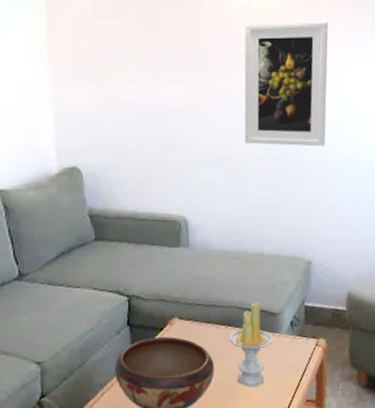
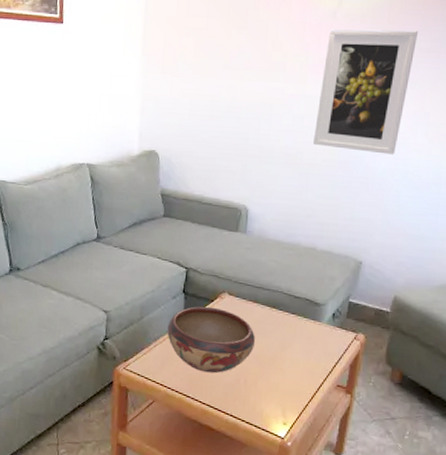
candle: present [229,302,273,387] -> none [272,290,313,365]

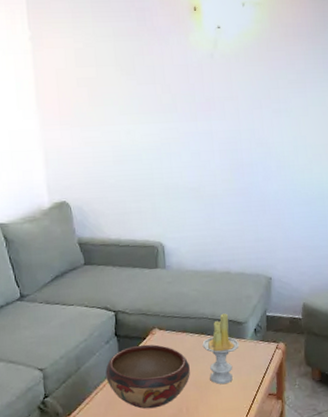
candle: none [272,290,313,365] -> present [202,313,240,385]
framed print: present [313,29,419,155] -> none [210,64,285,178]

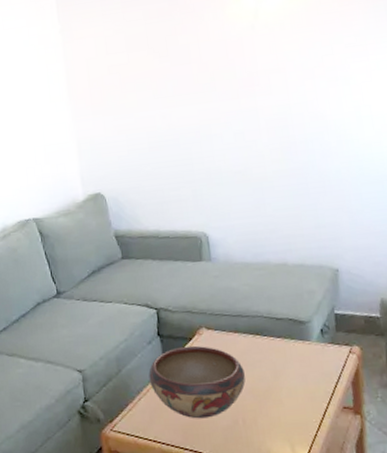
candle: present [202,313,240,385] -> none [258,311,303,394]

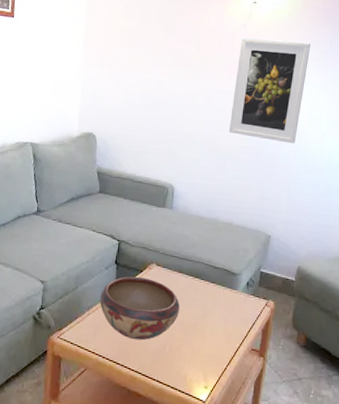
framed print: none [251,27,346,158] -> present [229,38,311,144]

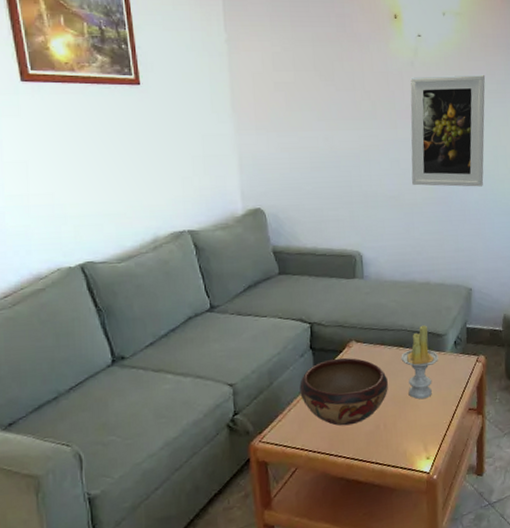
candle: none [195,261,231,331] -> present [401,325,439,400]

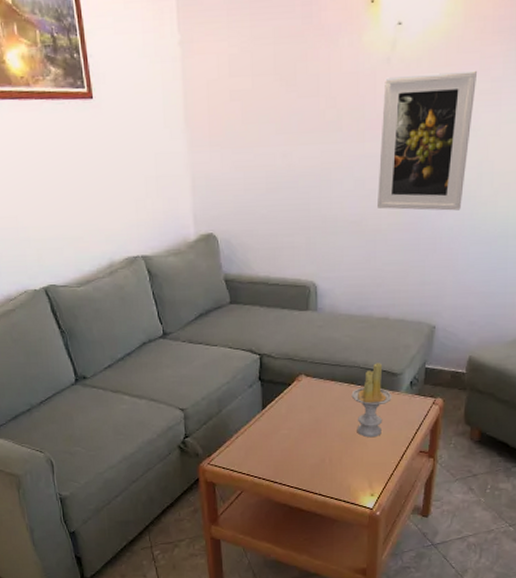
decorative bowl: present [299,357,388,426] -> none [247,391,336,457]

